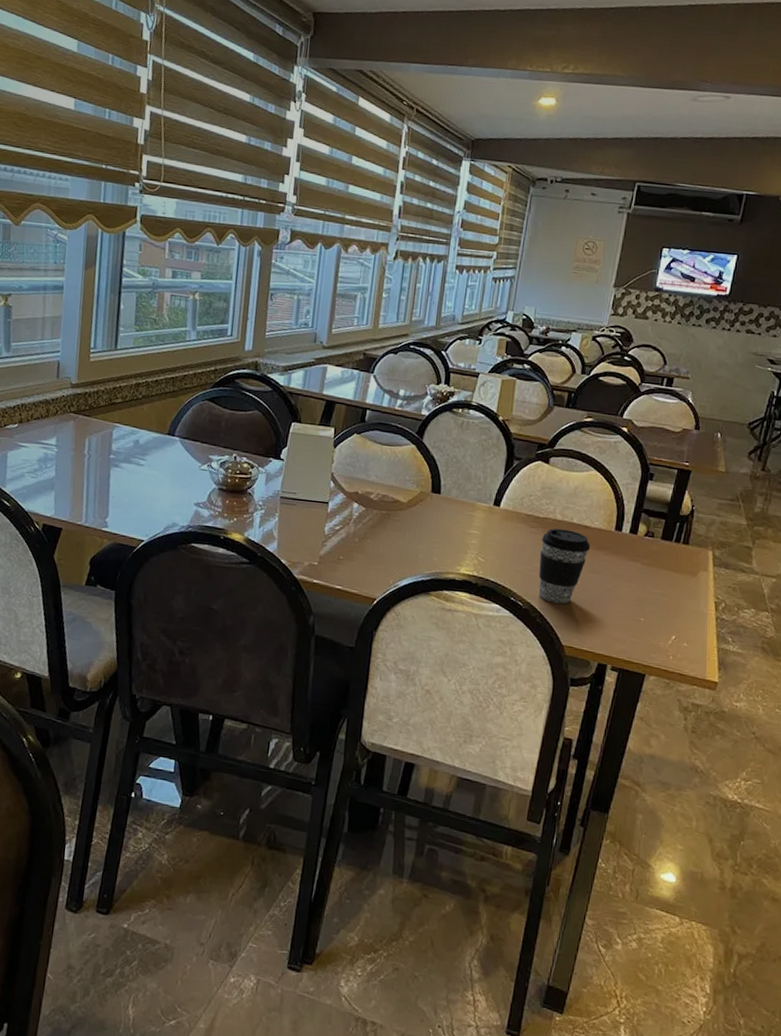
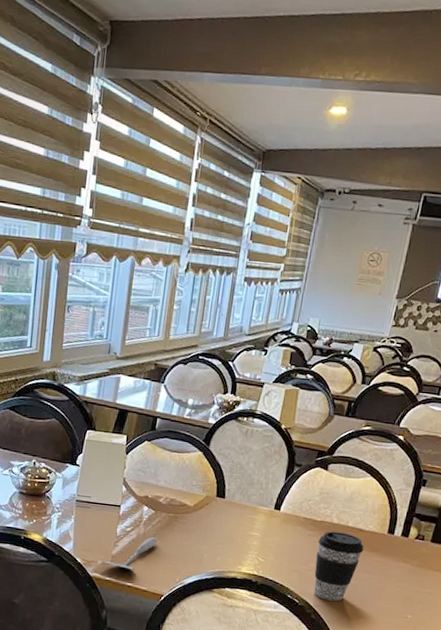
spatula: none [308,536,370,572] -> present [101,537,158,570]

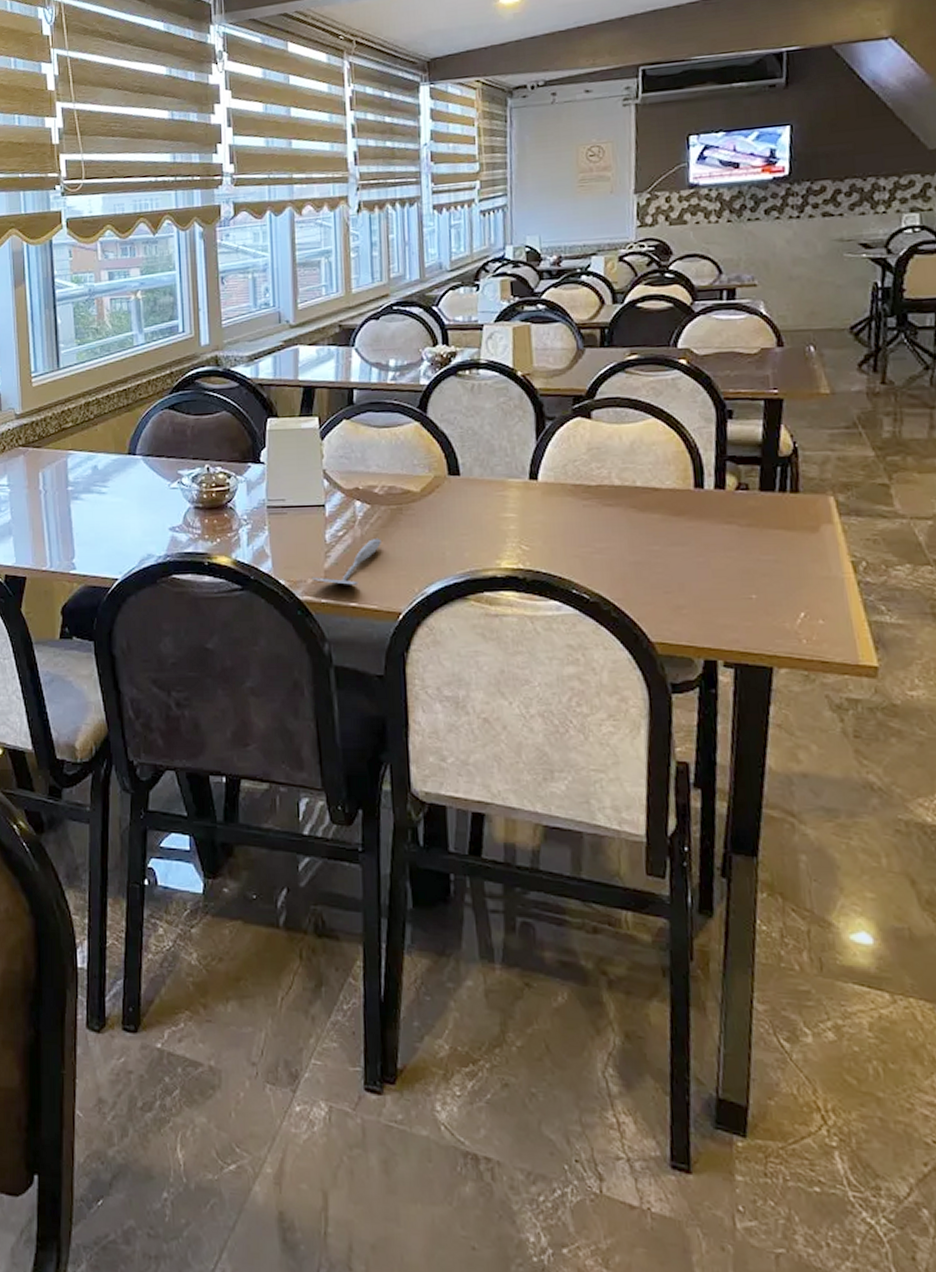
coffee cup: present [313,531,364,602] -> none [598,496,666,590]

